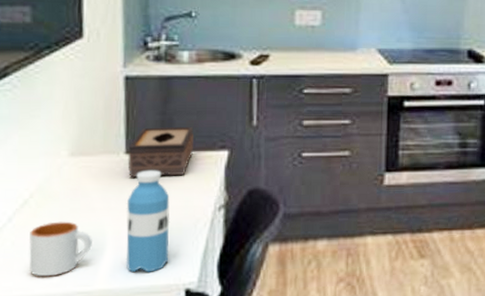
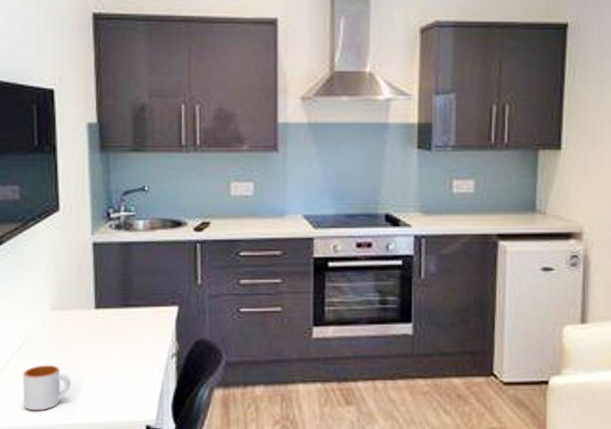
water bottle: present [125,170,170,273] -> none [97,323,132,410]
tissue box: present [127,126,194,178] -> none [97,285,149,329]

